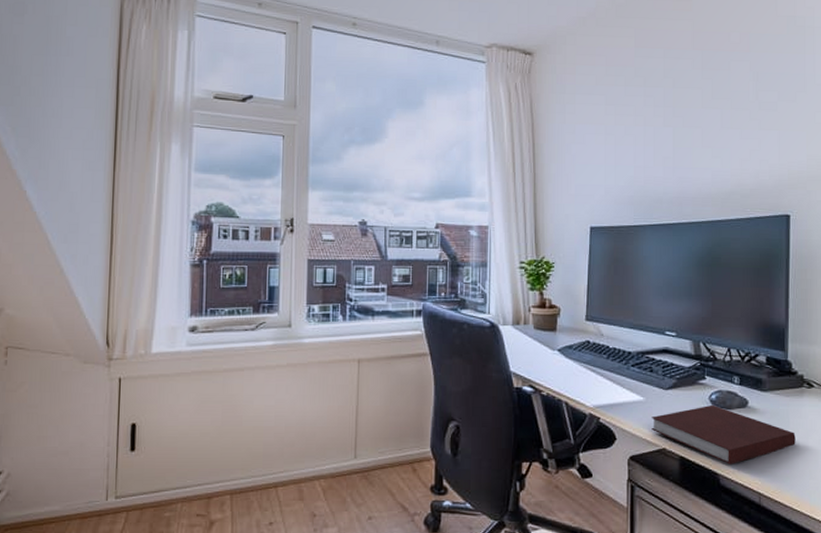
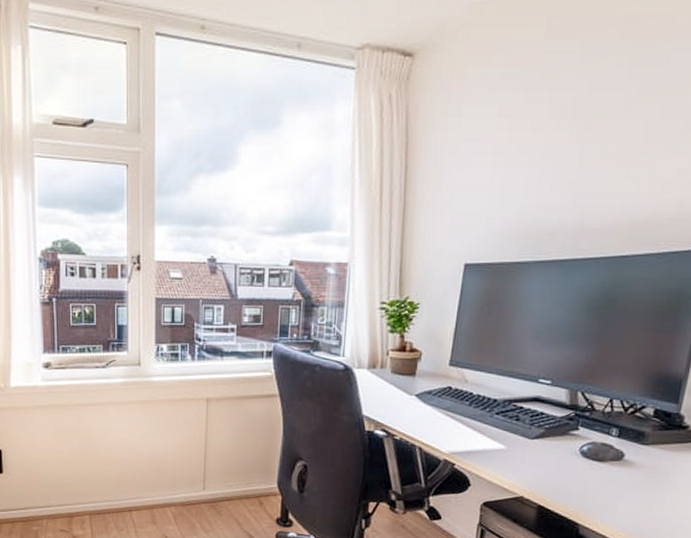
notebook: present [651,404,796,464] -> none [510,456,674,516]

